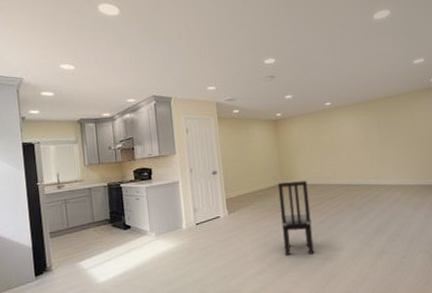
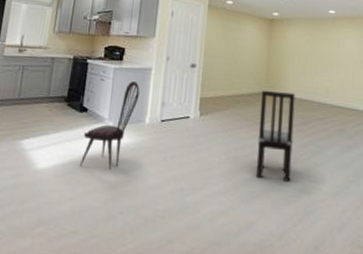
dining chair: none [132,195,173,274] -> present [79,81,140,170]

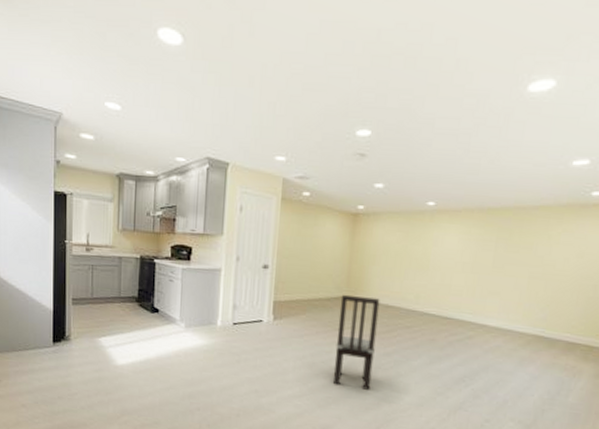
dining chair: present [79,81,140,170] -> none [155,282,210,369]

